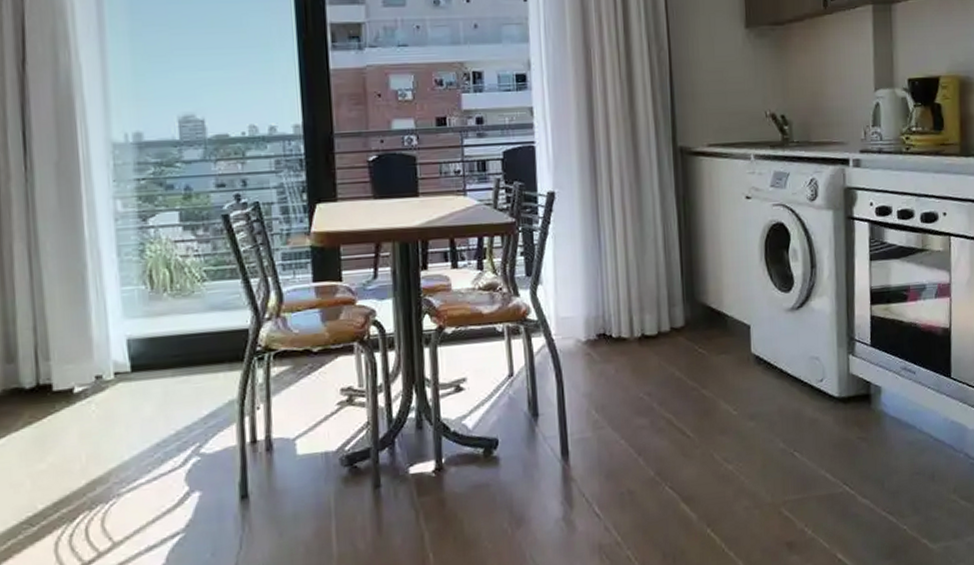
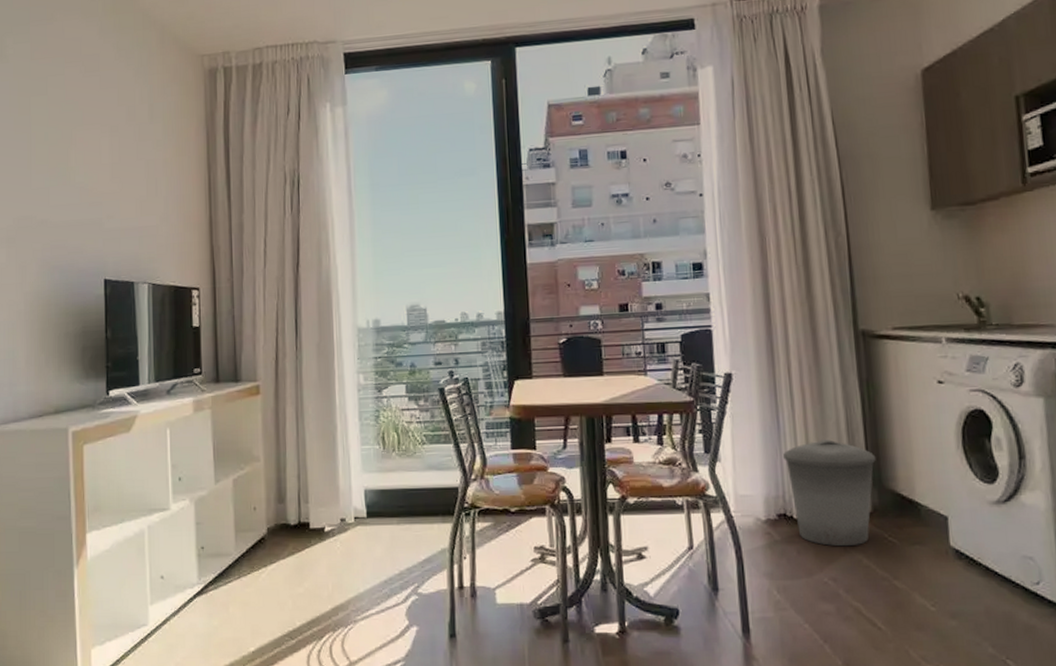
trash can: none [604,257,690,362] -> present [783,439,876,547]

